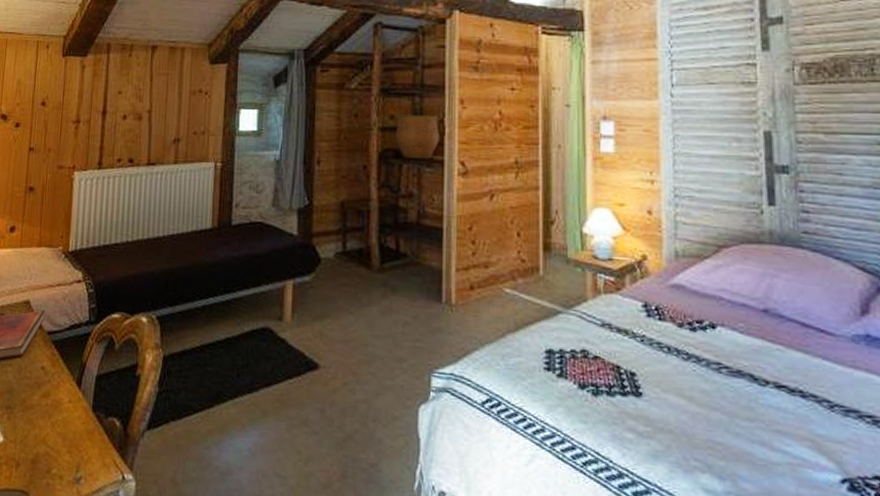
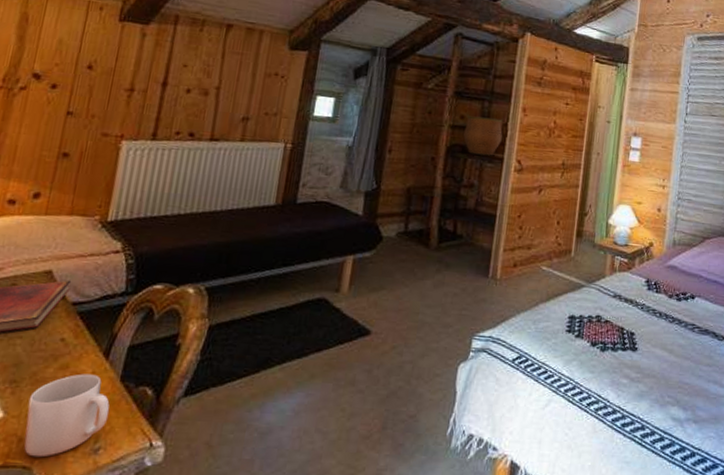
mug: none [21,402,86,483] -> present [24,373,110,458]

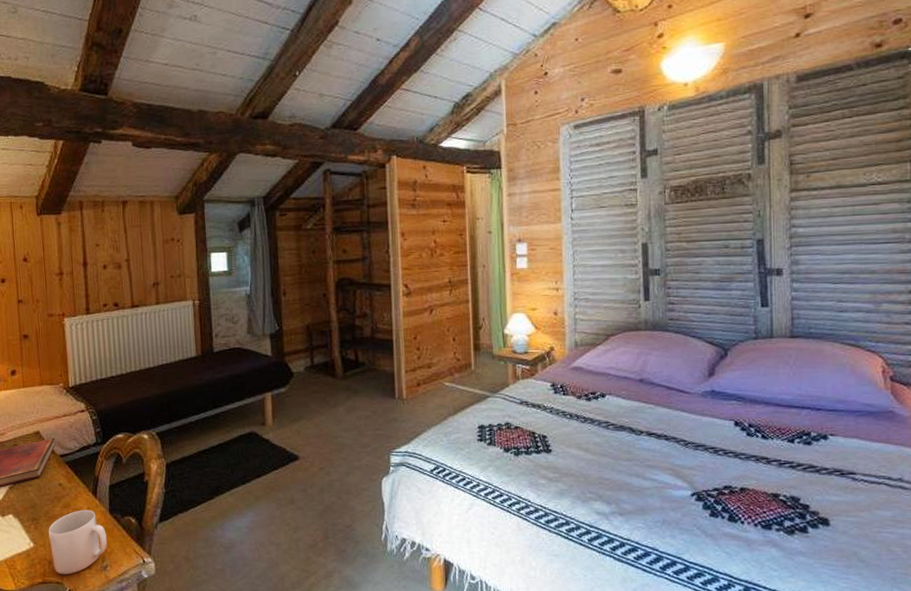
basket: present [463,114,503,156] -> none [349,247,386,285]

